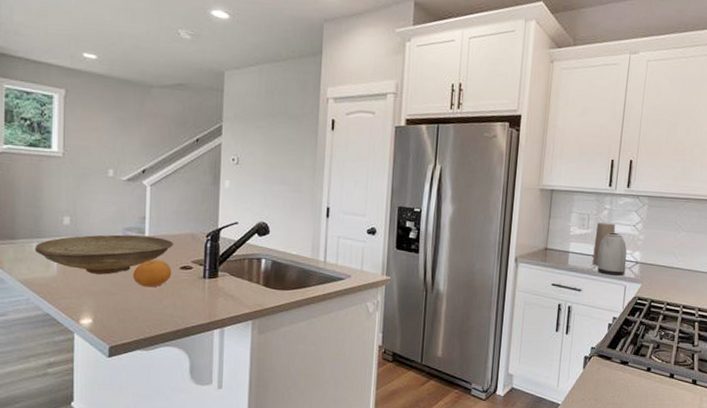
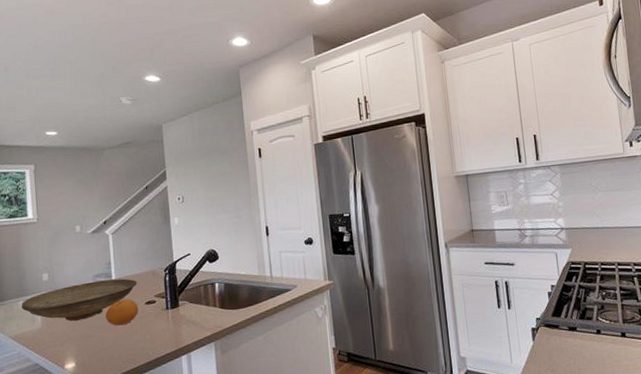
canister: present [592,222,616,266] -> none [516,196,535,238]
kettle: present [597,232,627,276] -> none [523,204,553,246]

